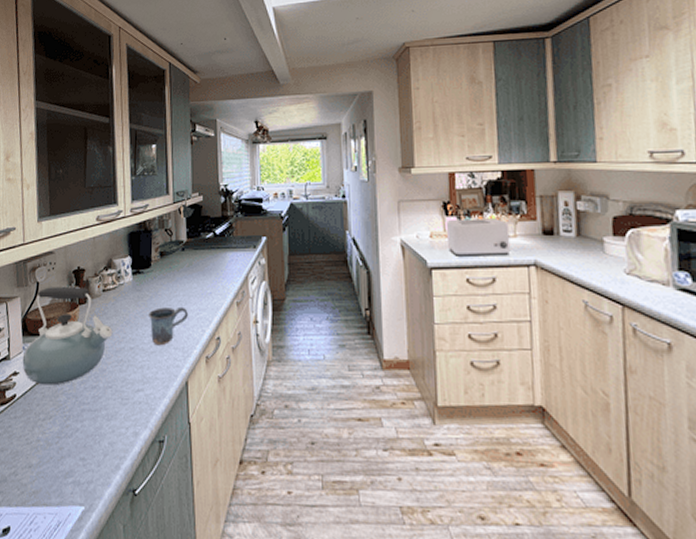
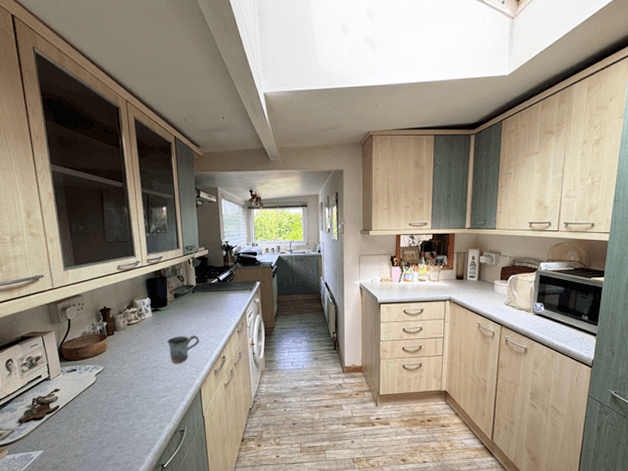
kettle: present [22,287,113,386] -> none [61,323,138,397]
toaster: present [447,218,511,258] -> none [393,268,435,296]

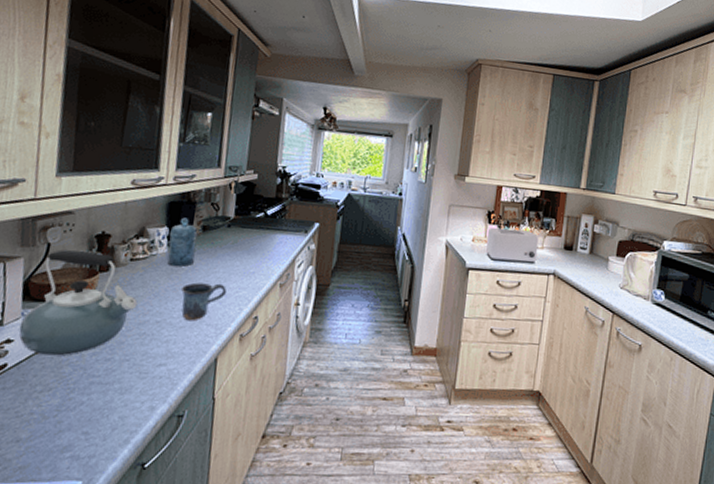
kettle: none [61,323,138,397] -> present [18,250,138,356]
canister: none [151,289,172,325] -> present [167,217,198,266]
toaster: none [393,268,435,296] -> present [486,227,539,265]

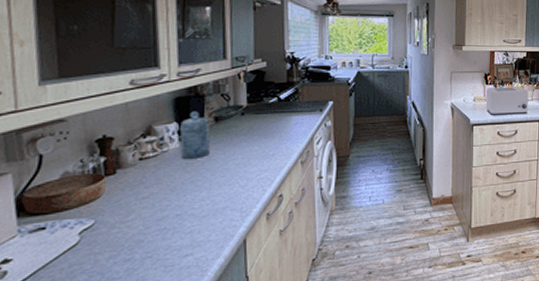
kettle: present [18,250,138,356] -> none [17,157,153,268]
mug: present [181,282,226,321] -> none [200,169,247,209]

